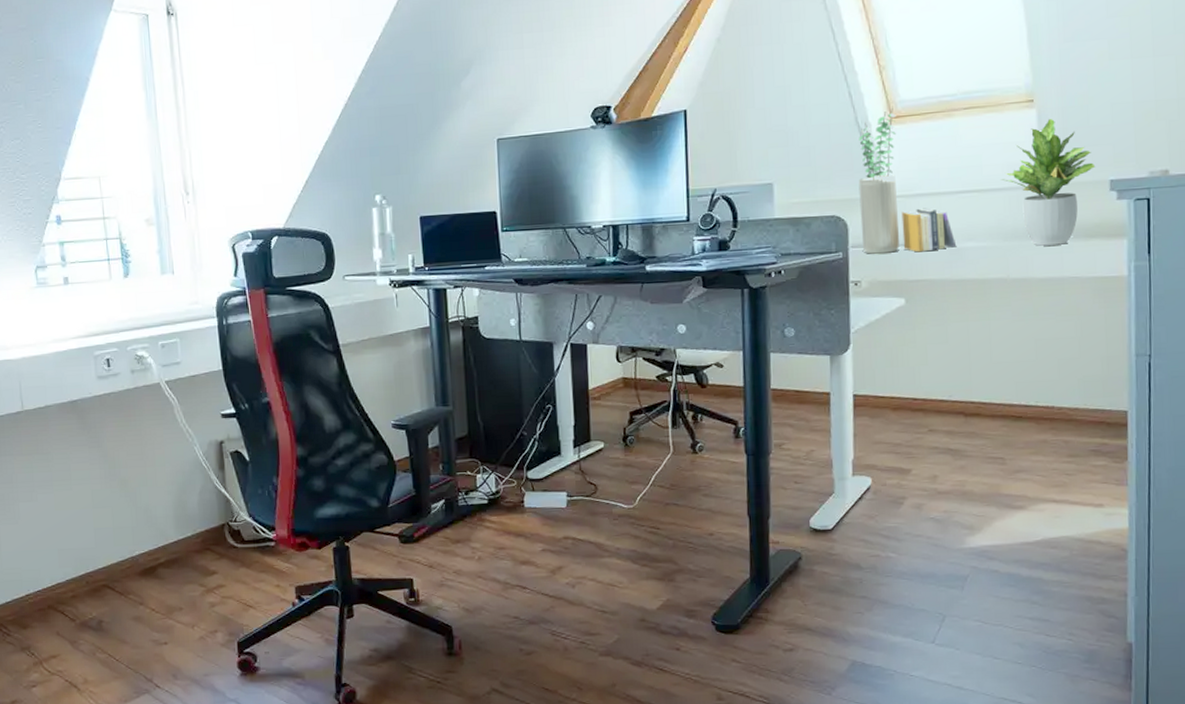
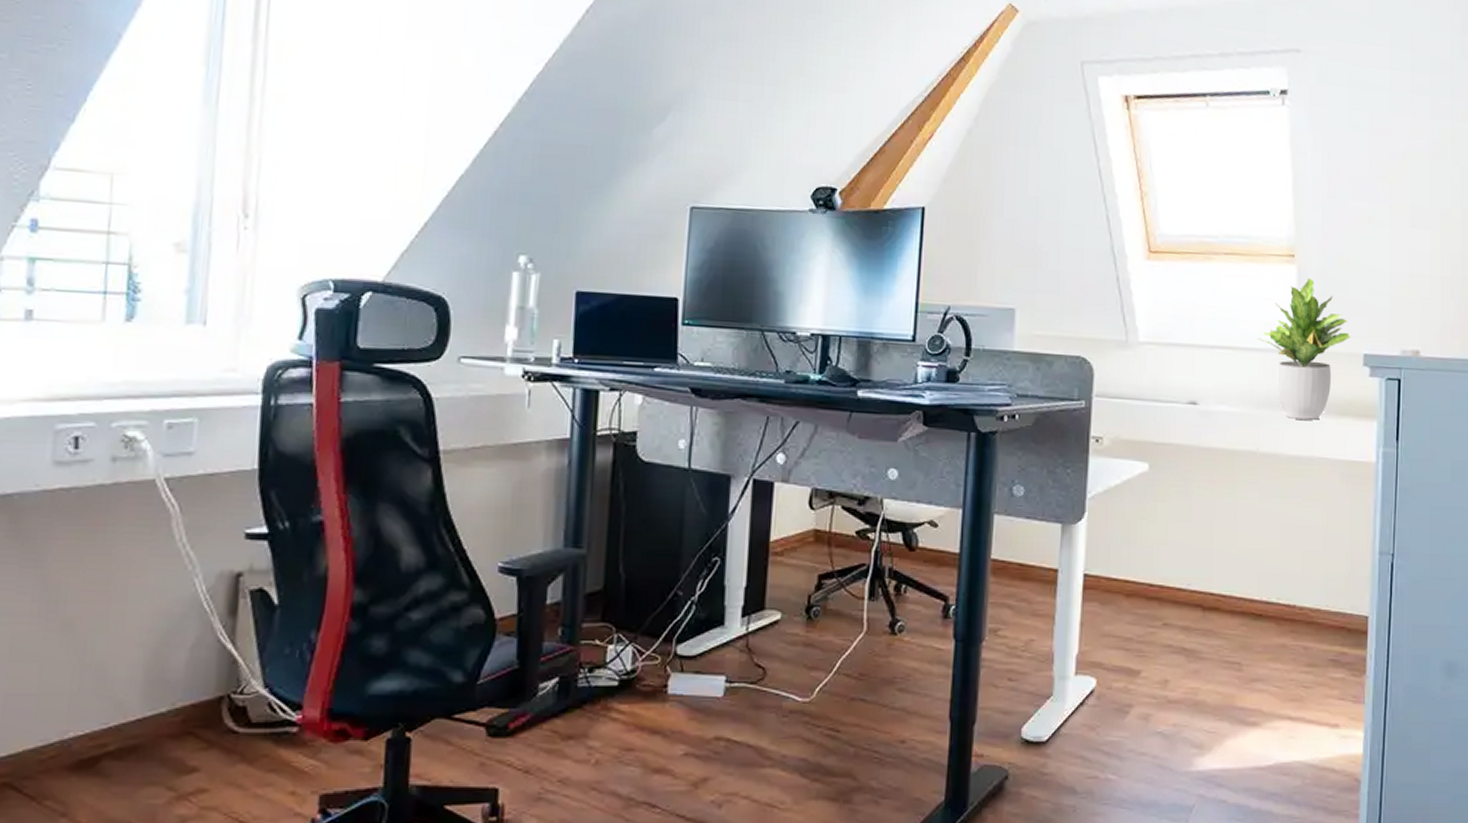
vase: present [858,106,900,254] -> none [1107,239,1155,408]
books: present [901,208,957,252] -> none [1151,359,1208,411]

